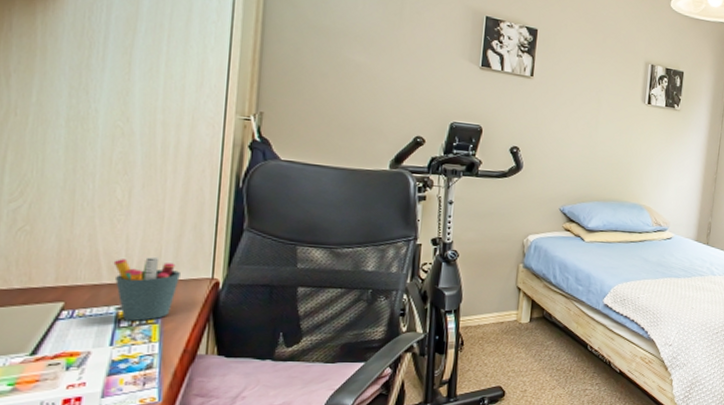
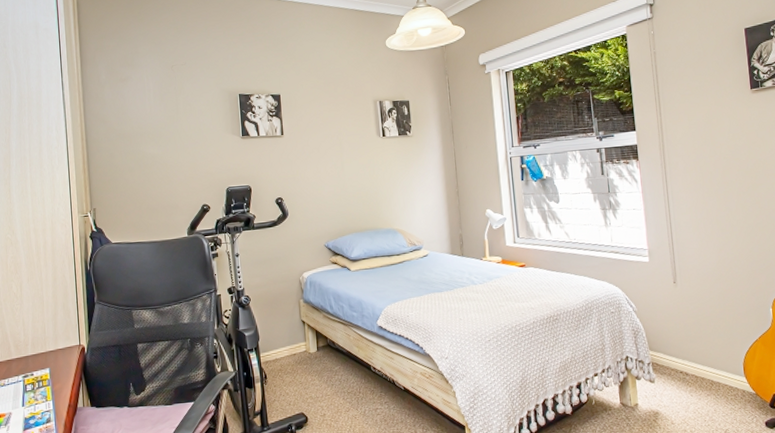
pen holder: present [113,256,180,321] -> none [17,333,59,386]

